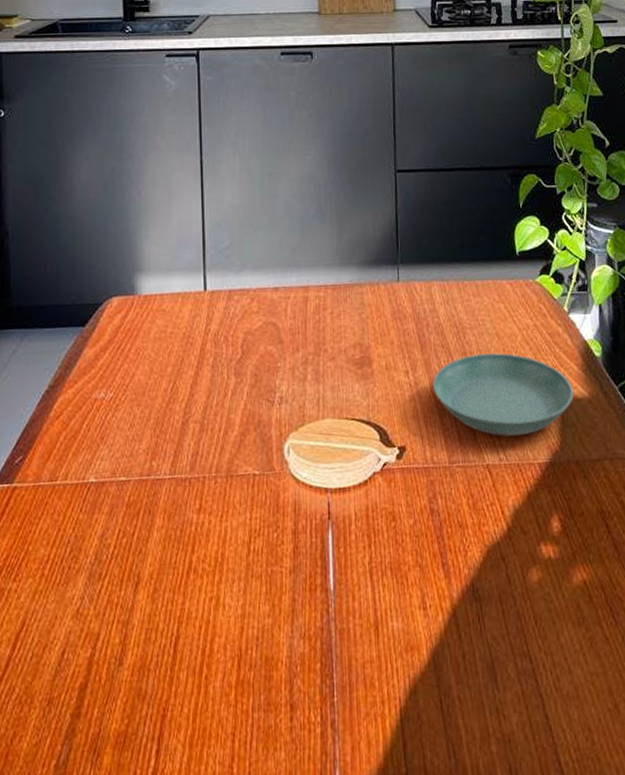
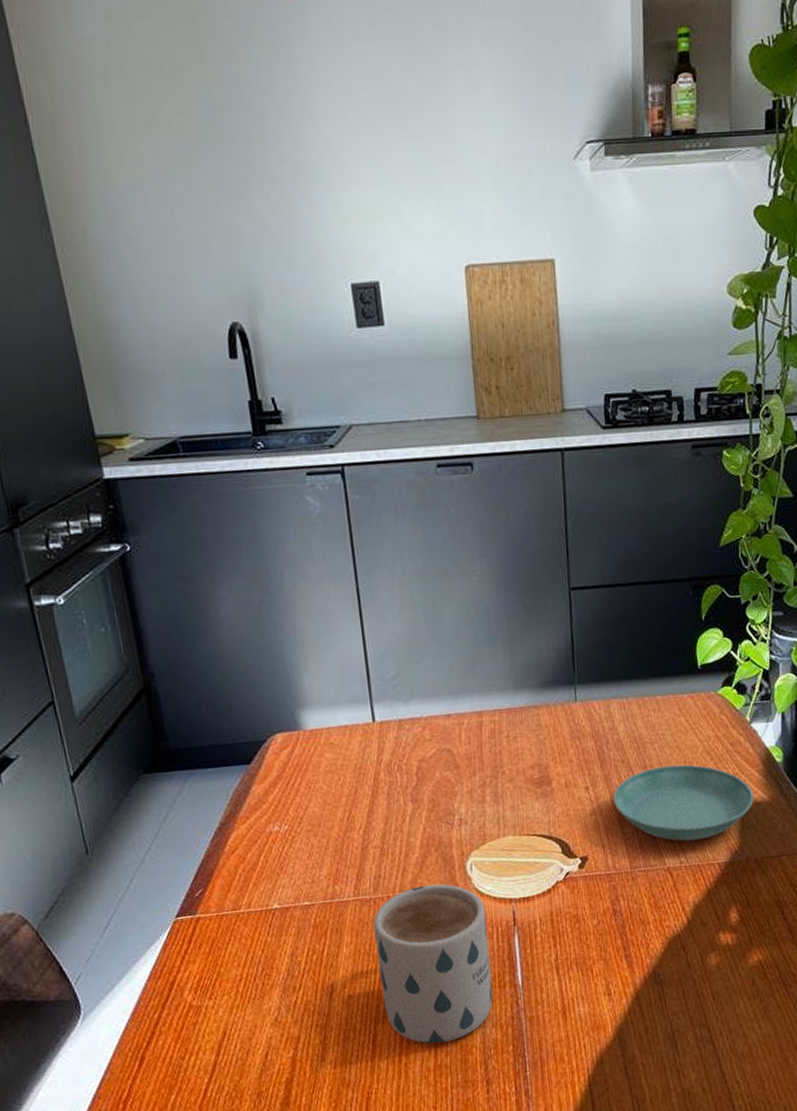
mug: none [186,466,303,654] -> present [373,884,493,1044]

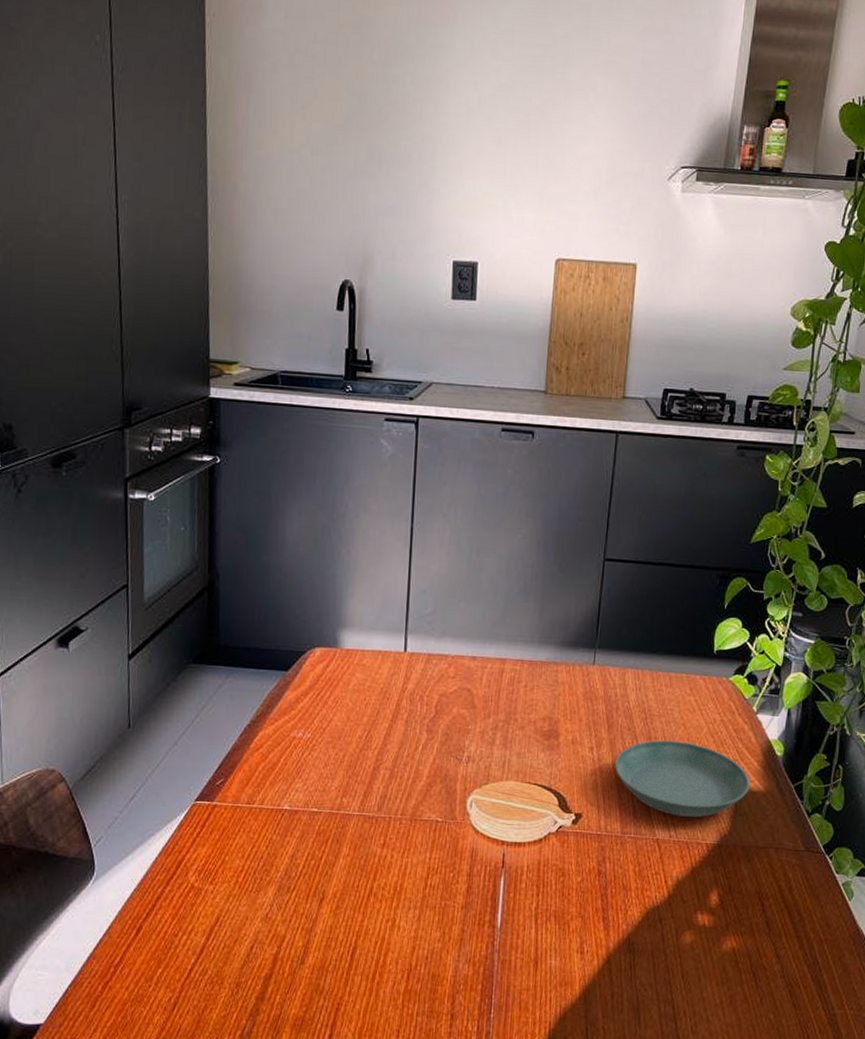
mug: present [373,884,493,1044] -> none [368,813,478,969]

